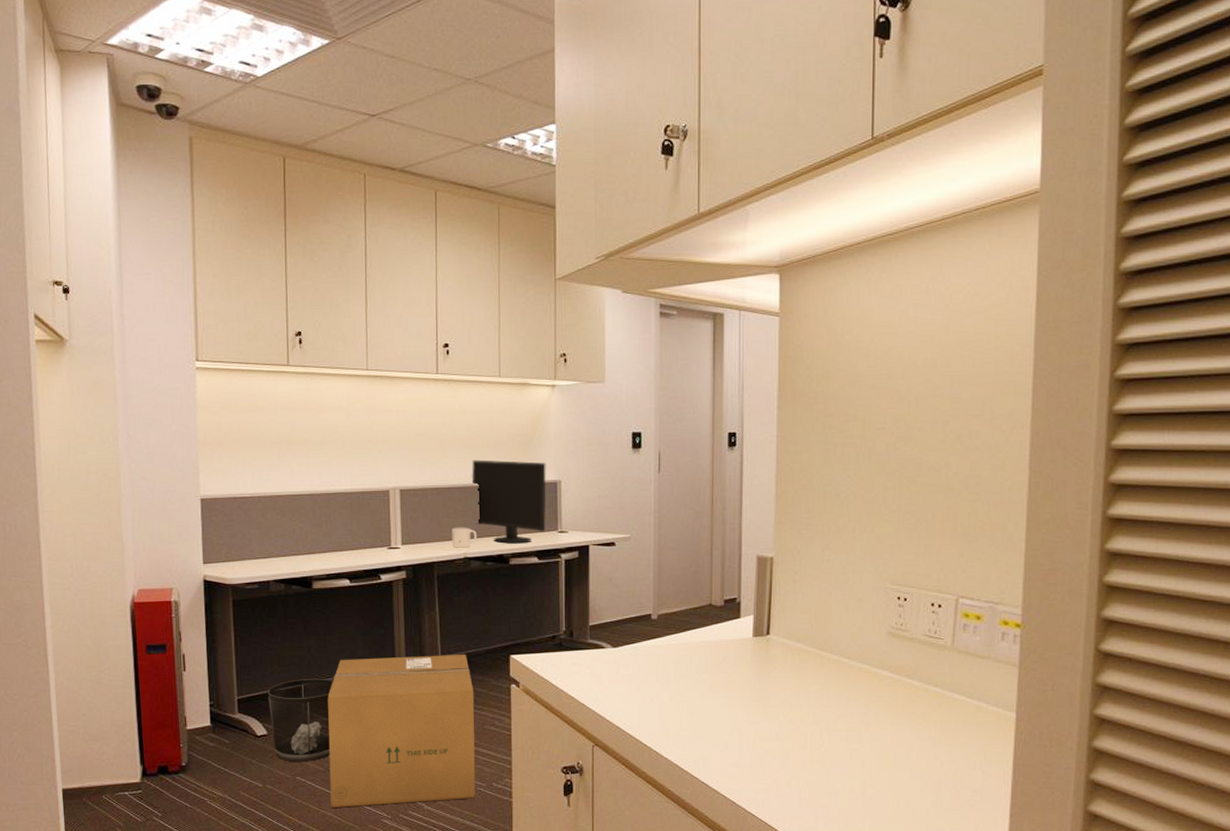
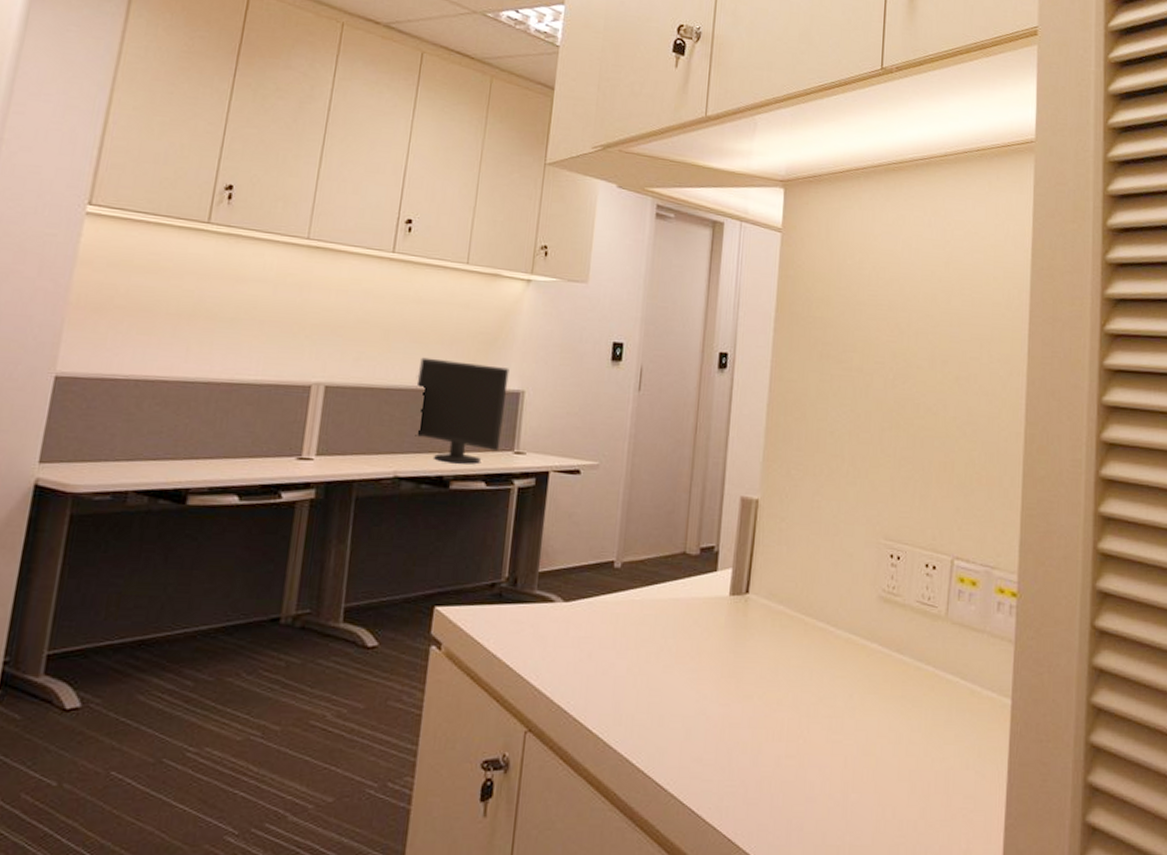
waste bin: present [268,679,334,762] -> none [86,629,193,750]
box: present [327,654,476,809] -> none [154,602,382,820]
mug: present [452,527,477,548] -> none [380,438,414,465]

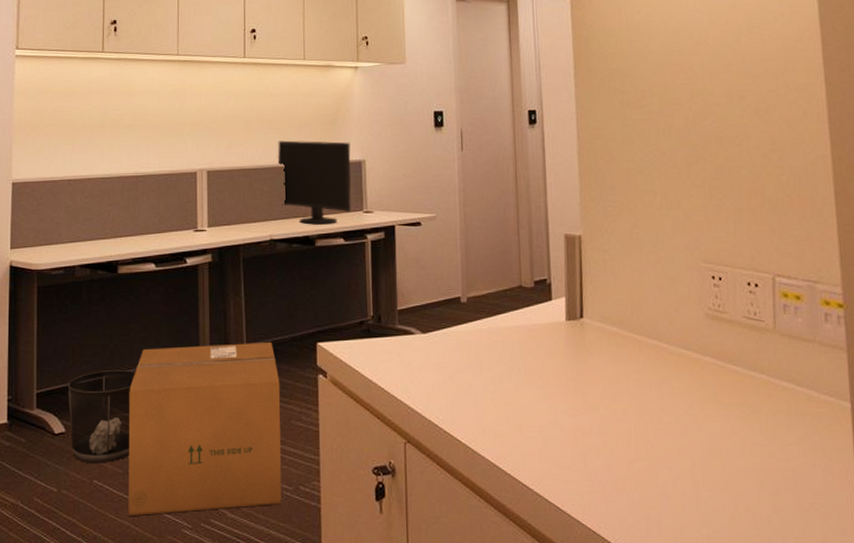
waste bin: none [86,629,193,750] -> present [68,370,136,464]
box: none [154,602,382,820] -> present [128,341,282,517]

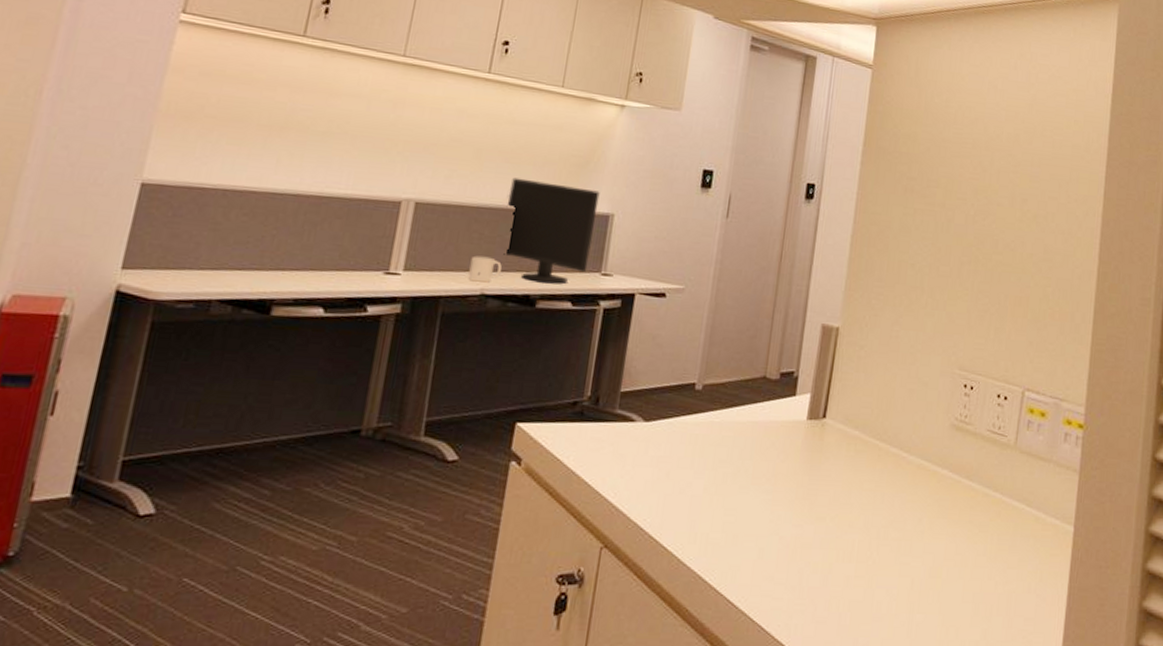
waste bin: present [68,370,136,464] -> none [160,437,272,557]
box: present [128,341,282,517] -> none [225,413,462,627]
mug: none [258,208,283,230] -> present [468,255,502,283]

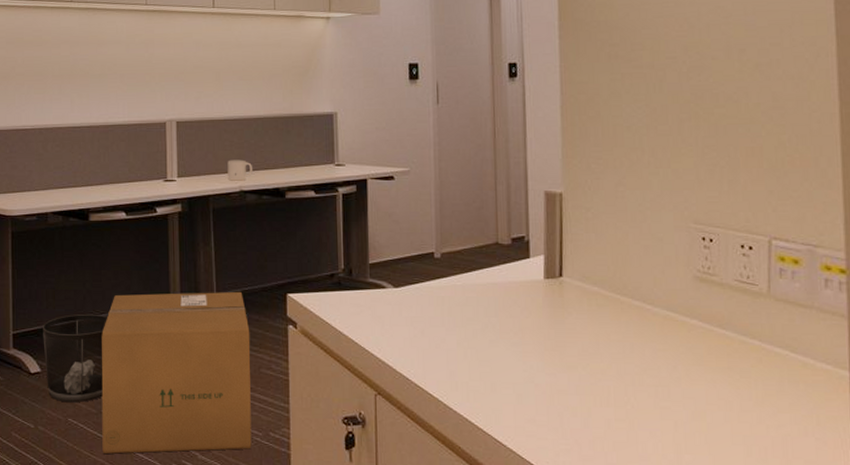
waste bin: none [160,437,272,557] -> present [43,314,108,403]
box: none [225,413,462,627] -> present [101,291,252,455]
monitor: present [505,177,600,284] -> none [248,92,322,177]

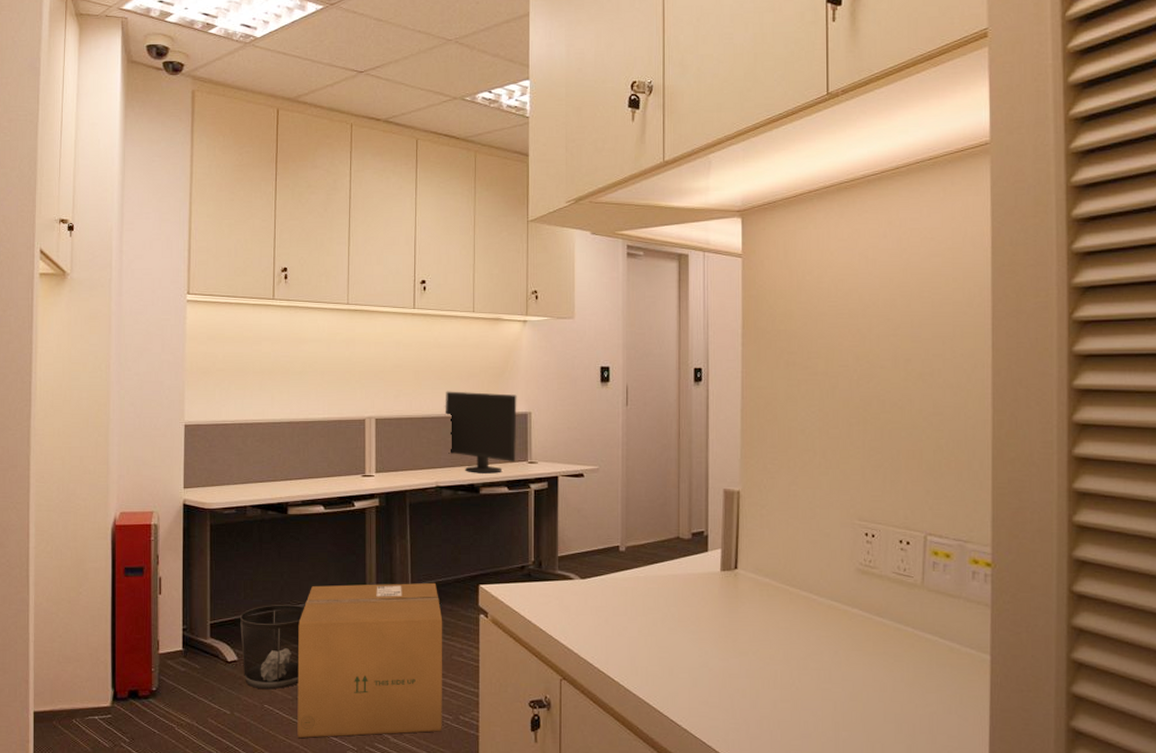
mug: present [227,159,252,181] -> none [424,456,448,477]
monitor: none [248,92,322,177] -> present [446,391,517,474]

